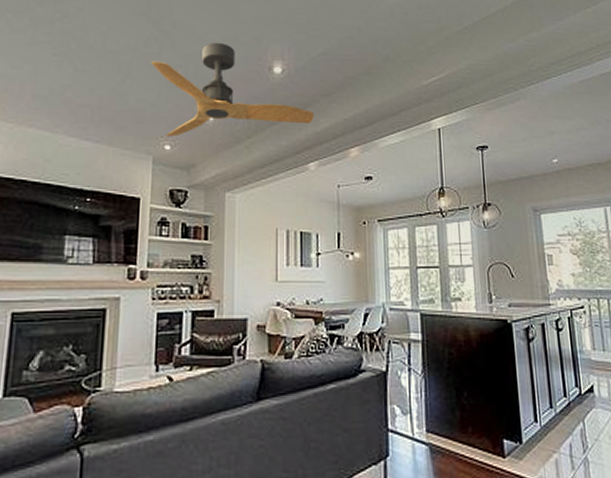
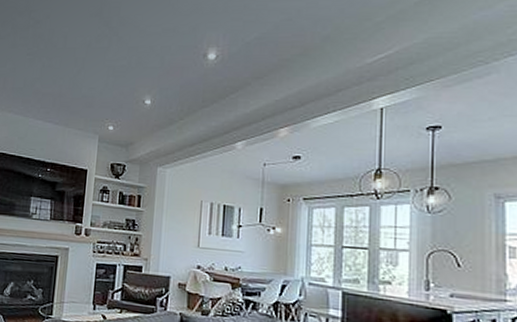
ceiling fan: present [151,42,314,137] -> none [101,34,244,119]

